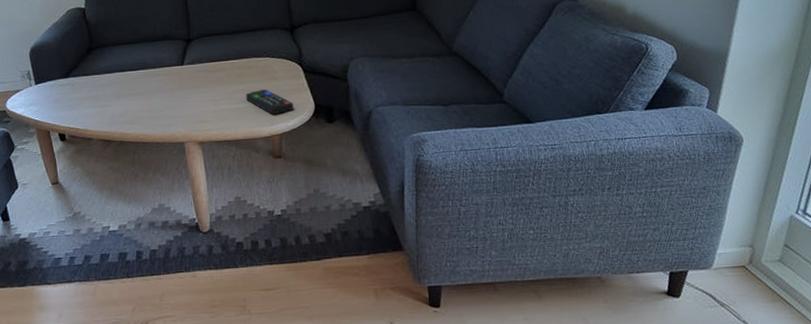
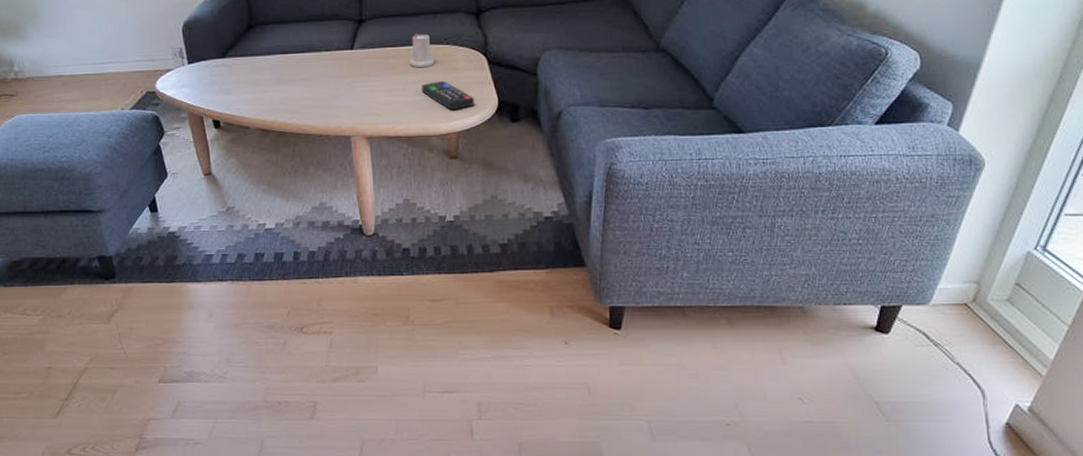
candle: none [233,48,257,78] -> present [408,32,435,67]

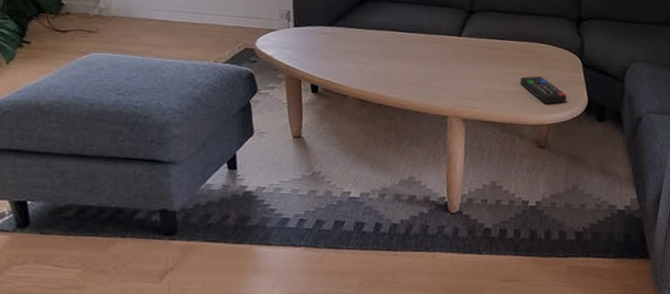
candle: present [408,32,435,67] -> none [511,30,536,62]

